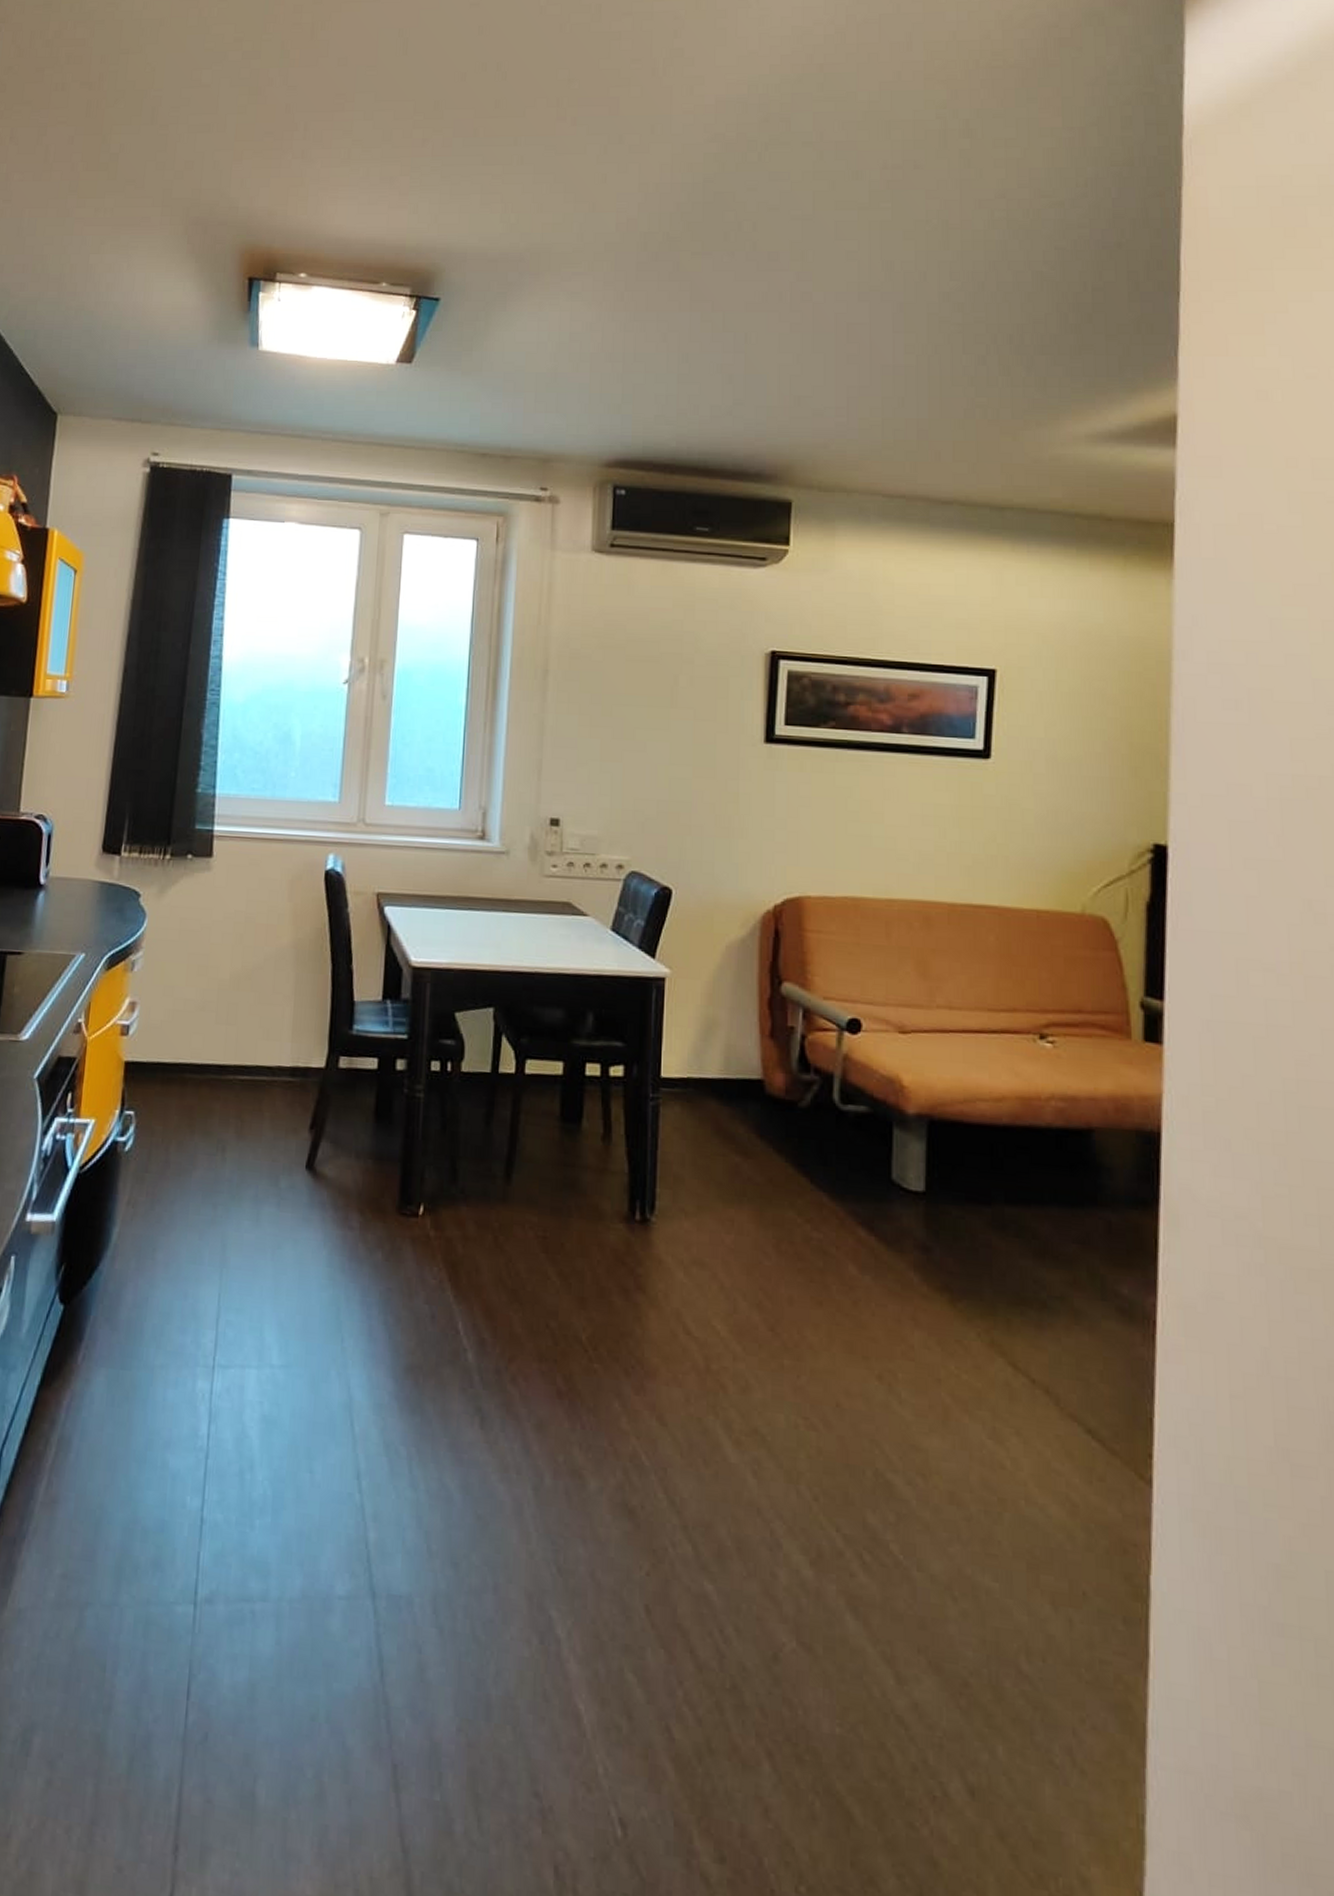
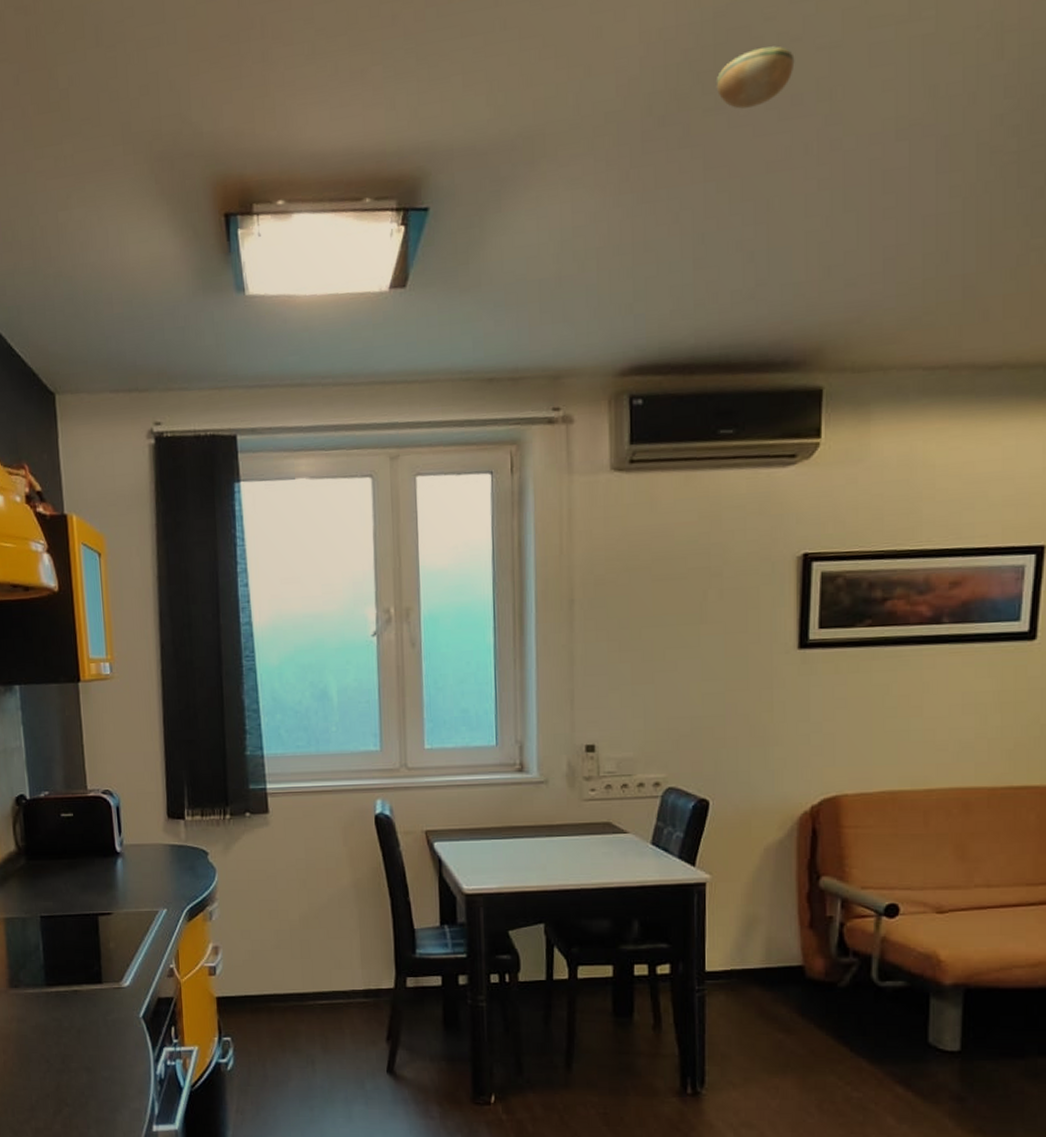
smoke detector: none [703,211,772,256] -> present [716,46,795,109]

